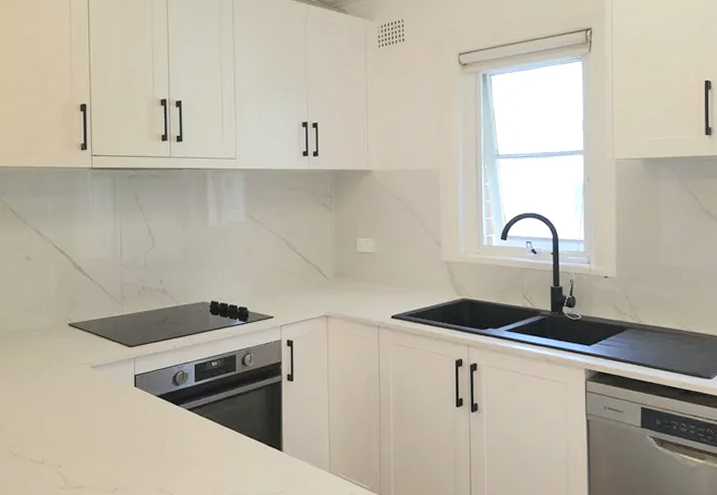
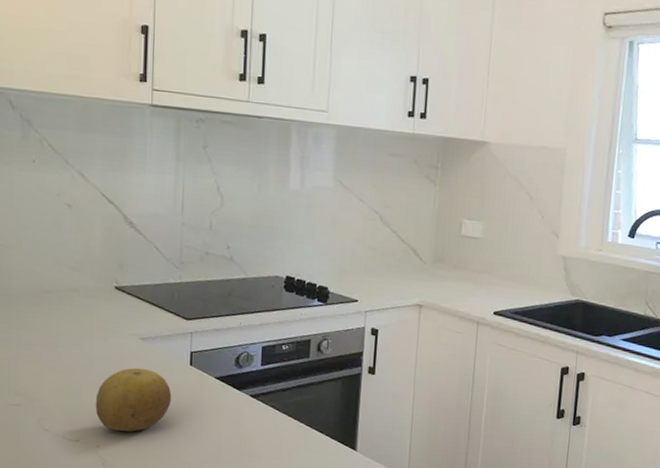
fruit: none [56,393,120,450] -> present [95,367,172,432]

